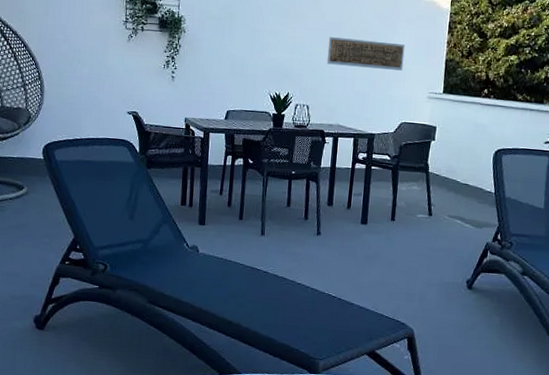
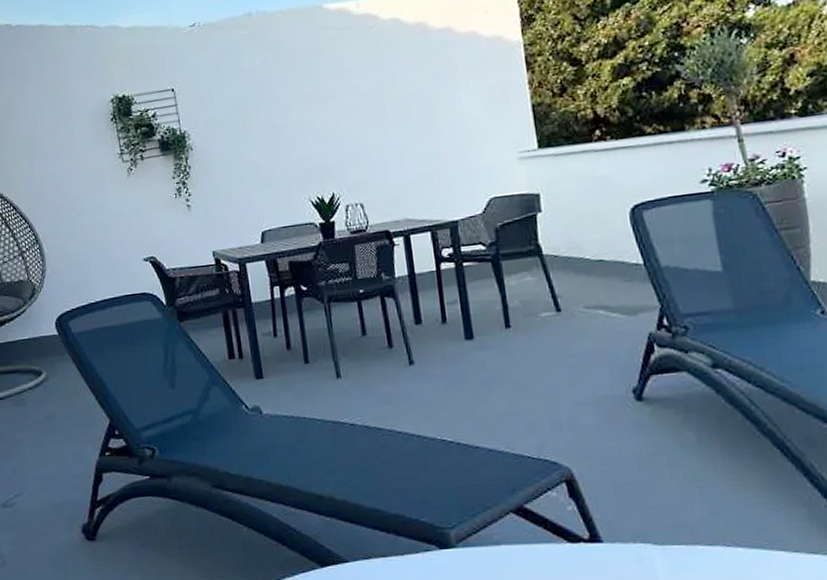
decorative wall panel: present [325,37,405,71] -> none [368,99,476,147]

